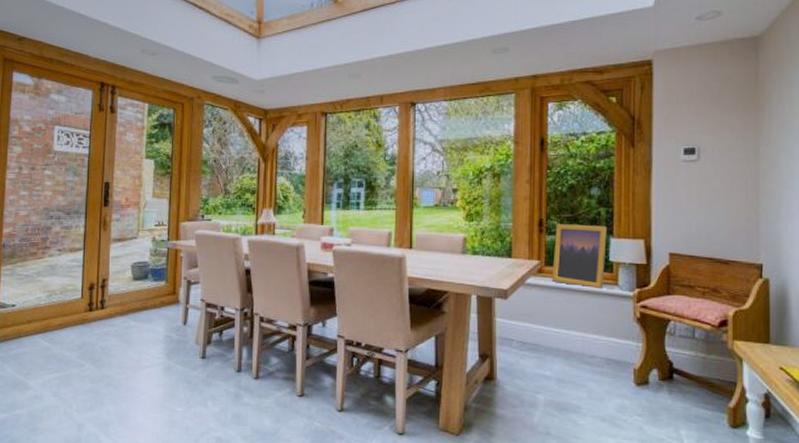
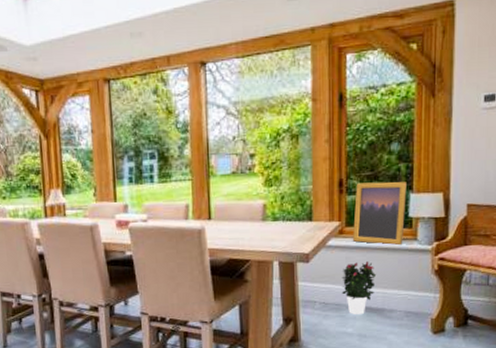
potted flower: none [540,302,576,358] -> present [342,260,377,316]

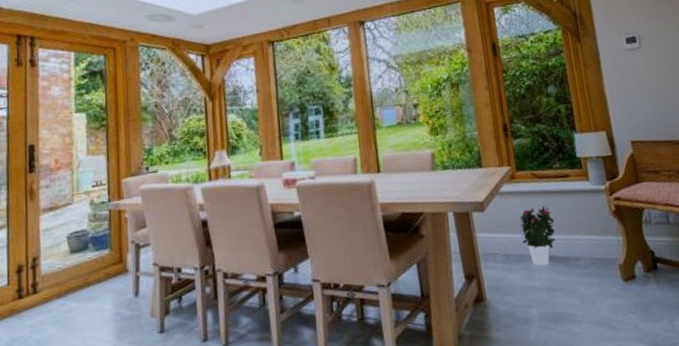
picture frame: present [353,182,407,246] -> none [520,122,576,188]

